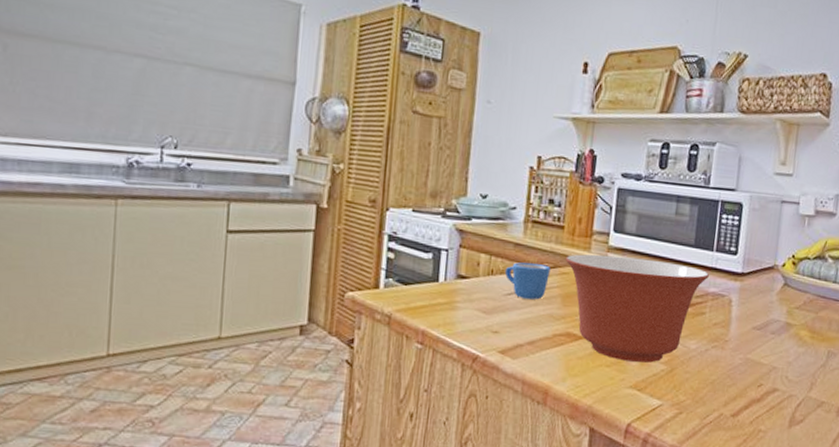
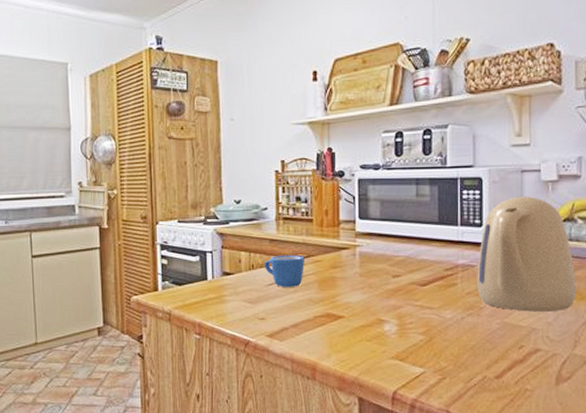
mixing bowl: present [565,254,710,363] -> none [317,240,458,335]
kettle: none [724,227,820,351] -> present [477,196,577,312]

